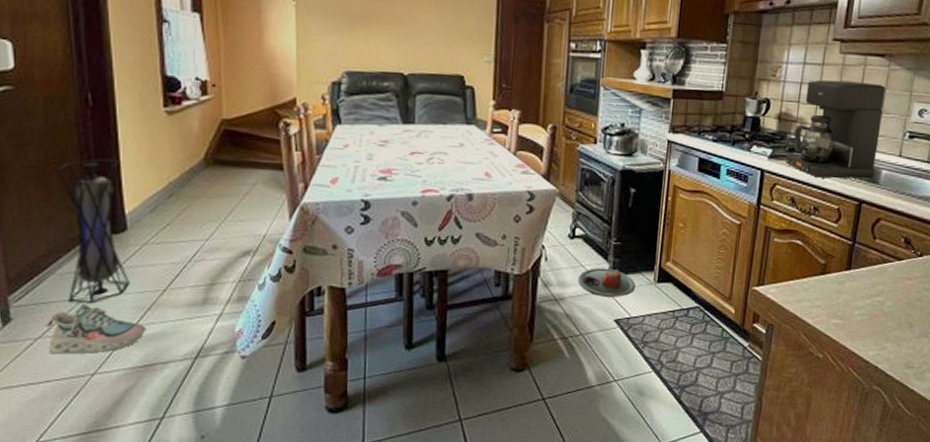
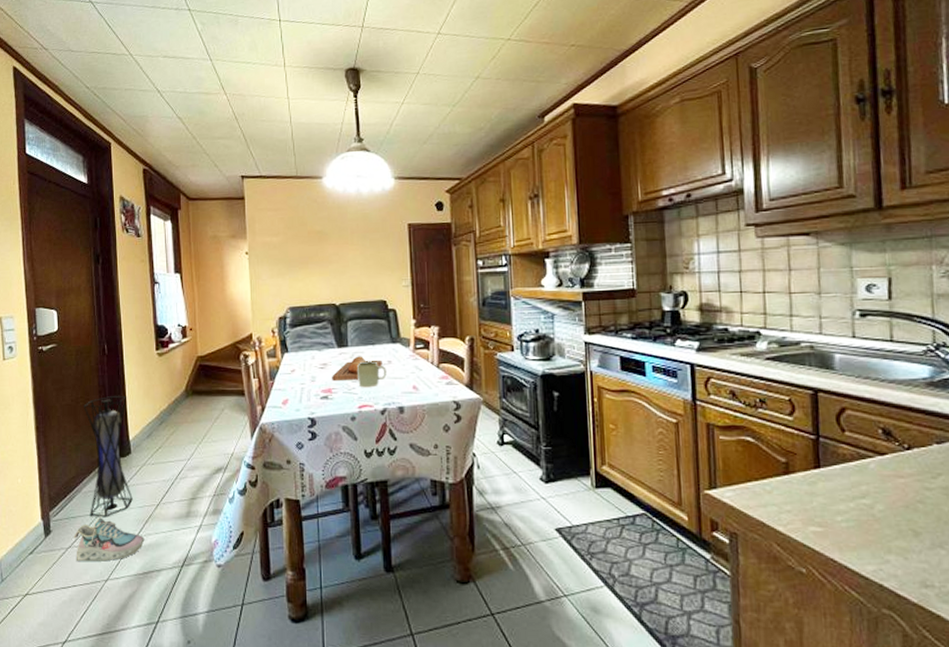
bread loaf: none [393,135,453,163] -> present [332,356,382,382]
mug: none [422,141,457,171] -> present [356,361,387,388]
pet bowl: present [577,268,636,298] -> none [512,474,574,506]
coffee maker: present [786,80,886,179] -> none [716,263,826,368]

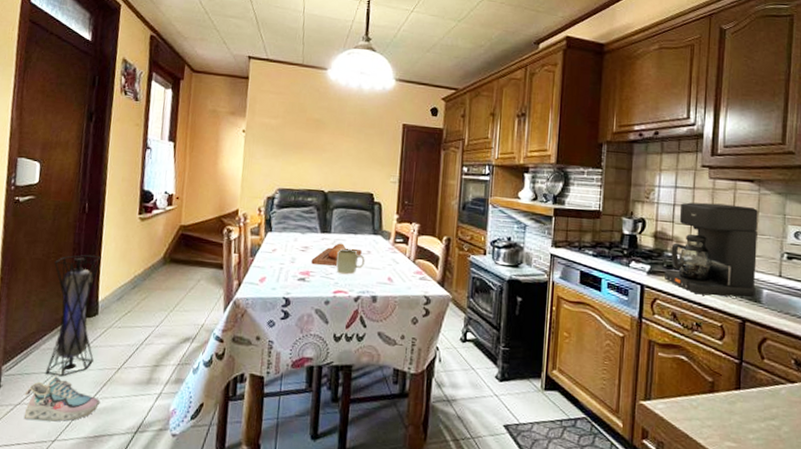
coffee maker: none [716,263,826,368] -> present [664,202,758,298]

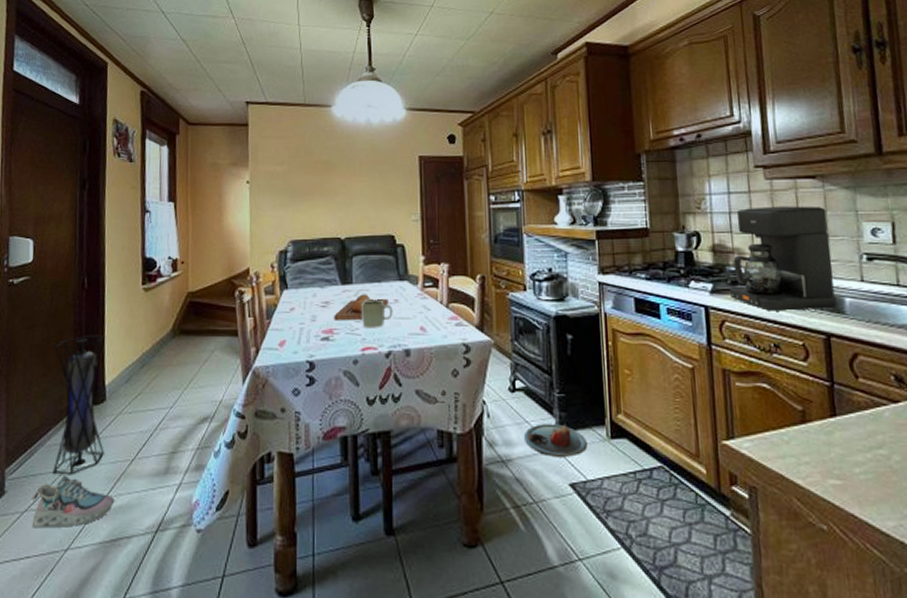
pet bowl: none [468,371,524,403] -> present [523,424,589,458]

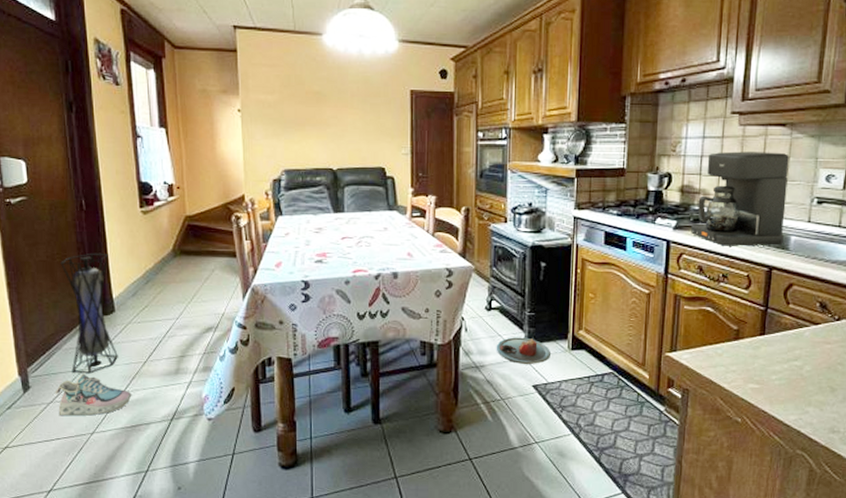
bread loaf: present [334,294,388,321] -> none [327,222,378,246]
mug: present [360,299,393,328] -> none [352,227,382,253]

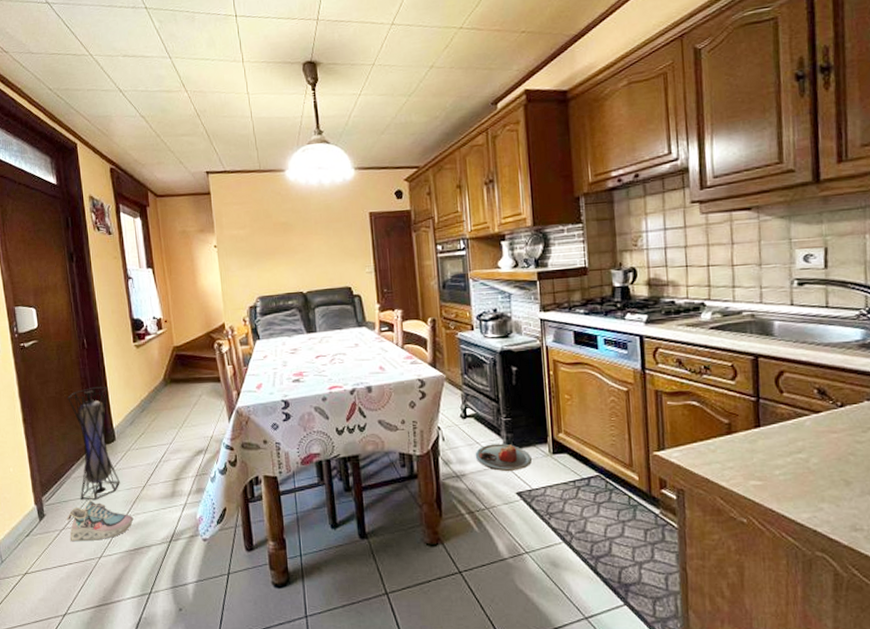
coffee maker: present [691,151,789,247] -> none [664,237,766,337]

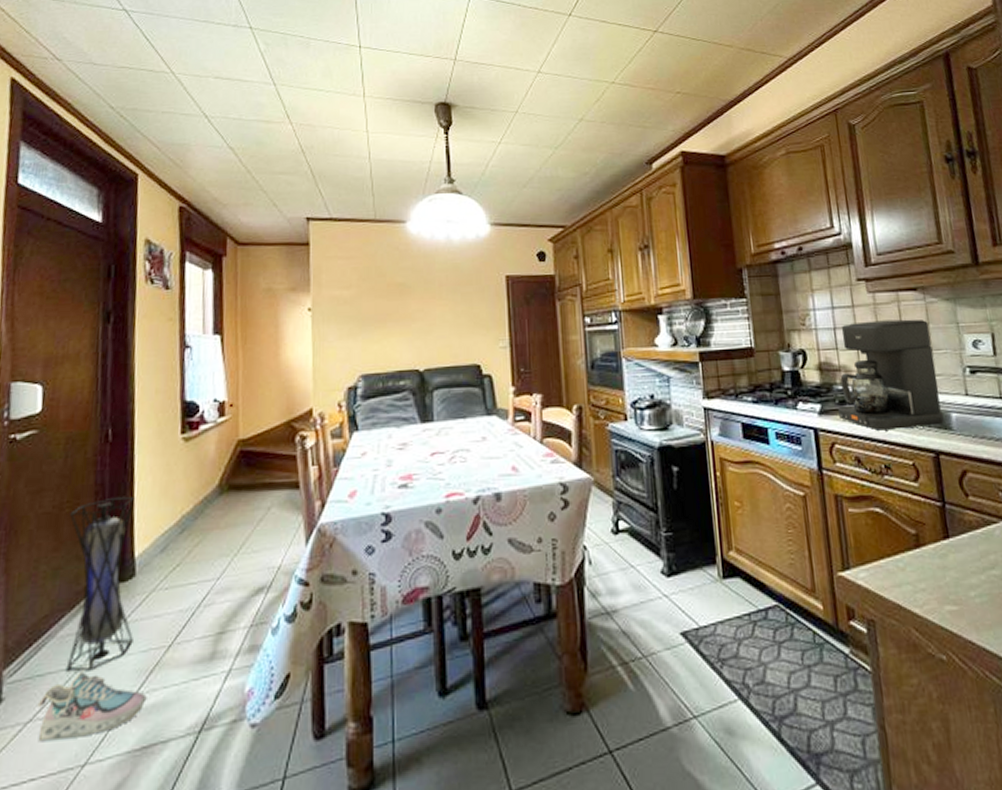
pet bowl: present [475,443,533,472] -> none [629,566,700,605]
coffee maker: none [664,237,766,337] -> present [838,319,944,431]

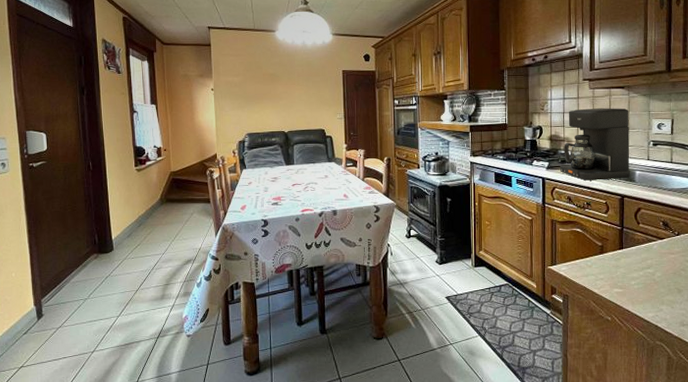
shoe: present [37,672,147,740] -> none [63,302,126,338]
lantern: present [65,497,136,672] -> none [71,204,115,302]

